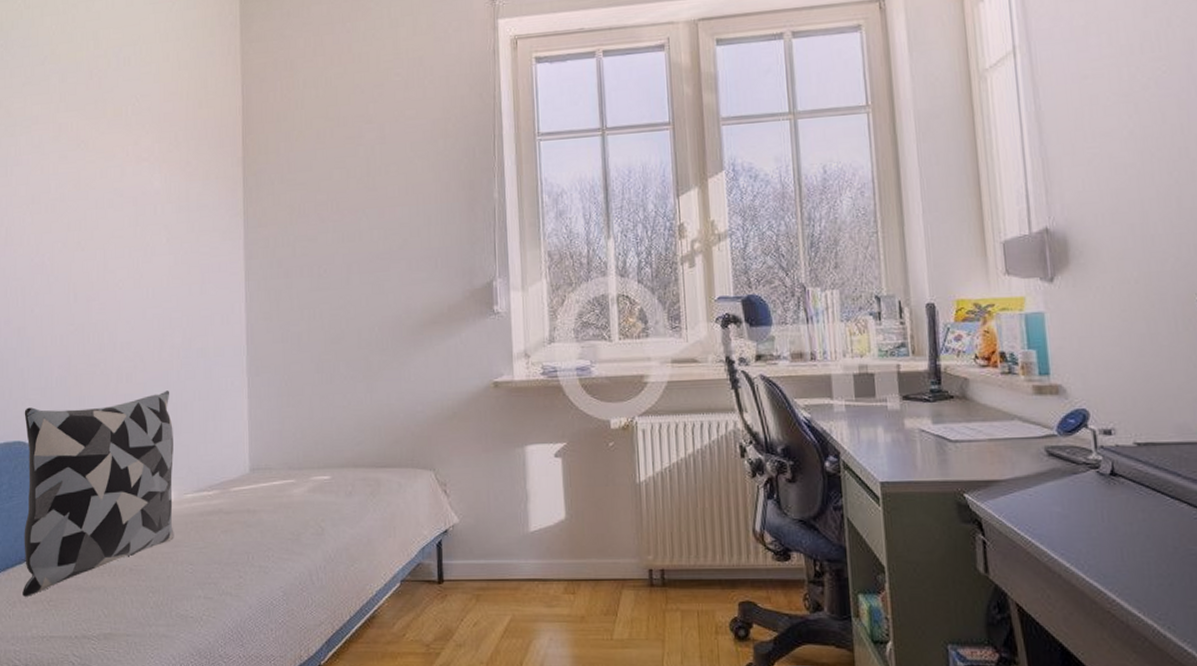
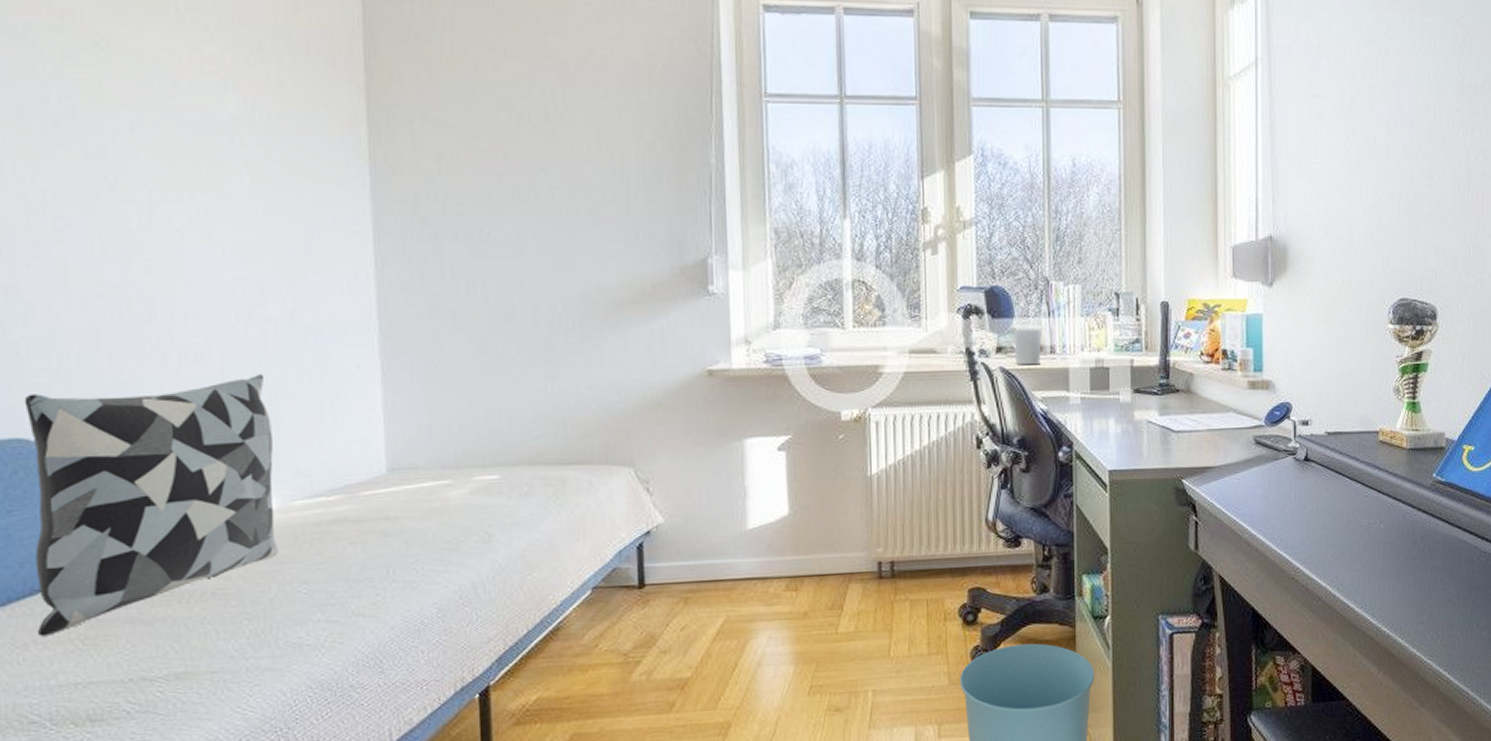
candle holder: none [772,335,802,373] -> present [1014,329,1042,365]

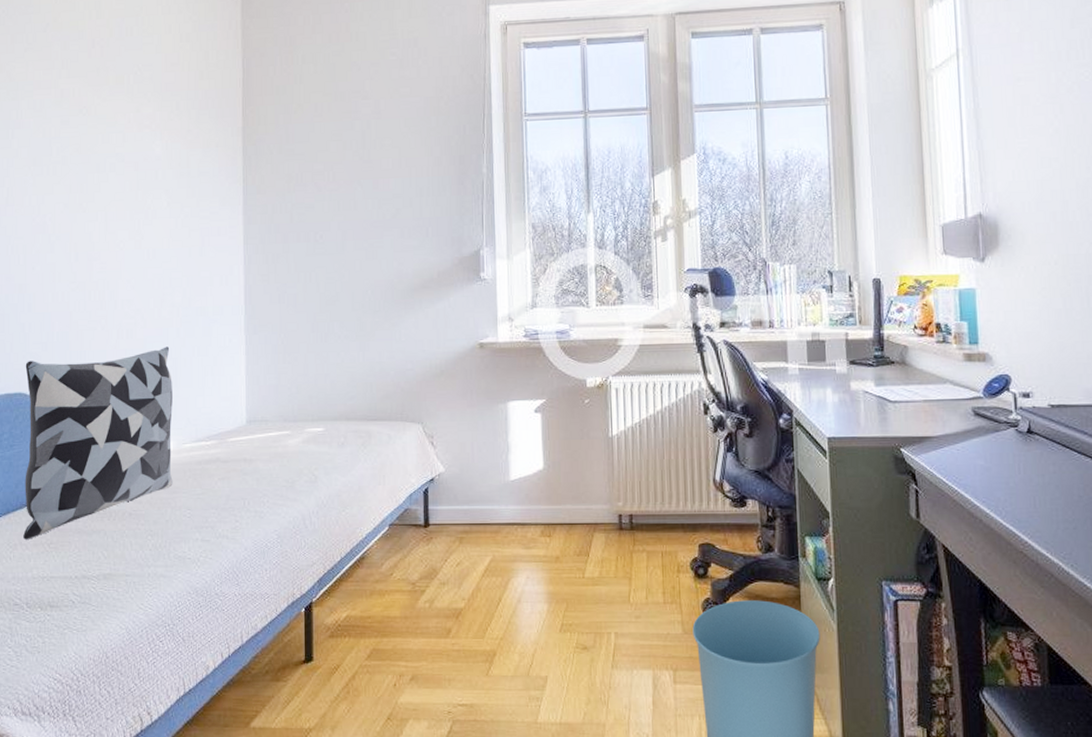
candle holder: present [1014,329,1042,365] -> none [735,305,761,339]

